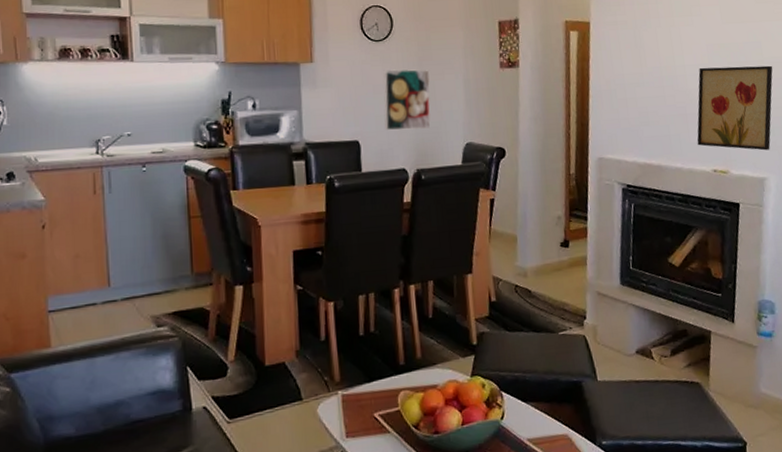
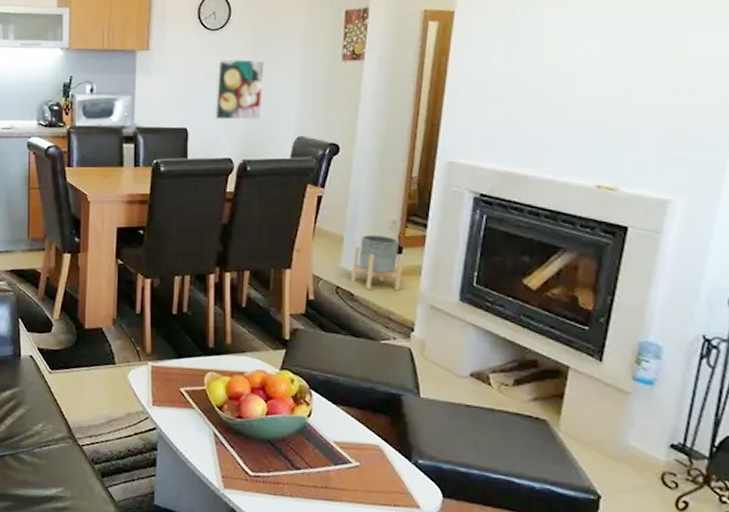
planter: none [527,231,571,286] -> present [351,234,405,291]
wall art: present [697,65,773,151] -> none [578,65,700,168]

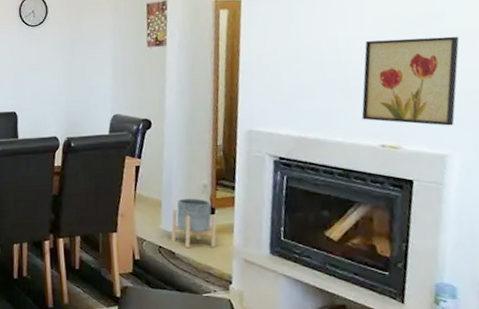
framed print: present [213,59,265,120] -> none [38,49,81,104]
wall art: none [578,65,700,168] -> present [361,36,460,126]

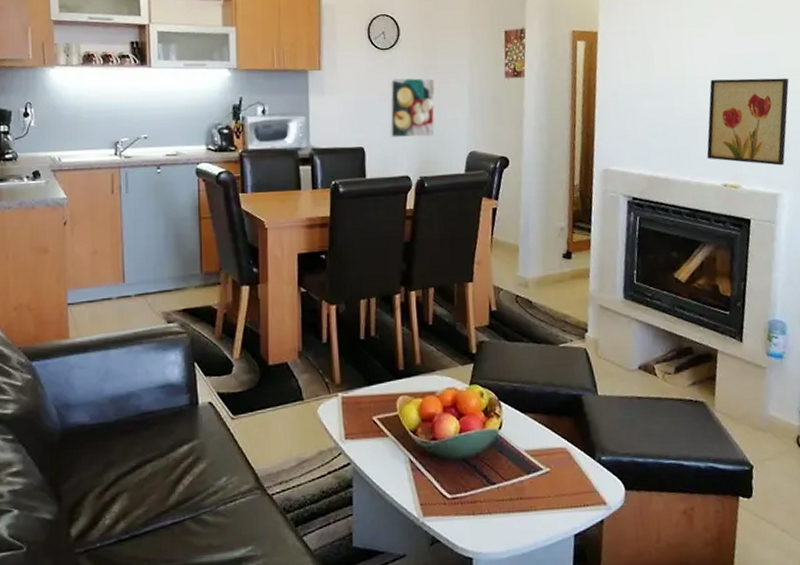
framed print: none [38,49,81,104] -> present [388,77,436,138]
planter: present [171,198,217,249] -> none [528,242,574,297]

